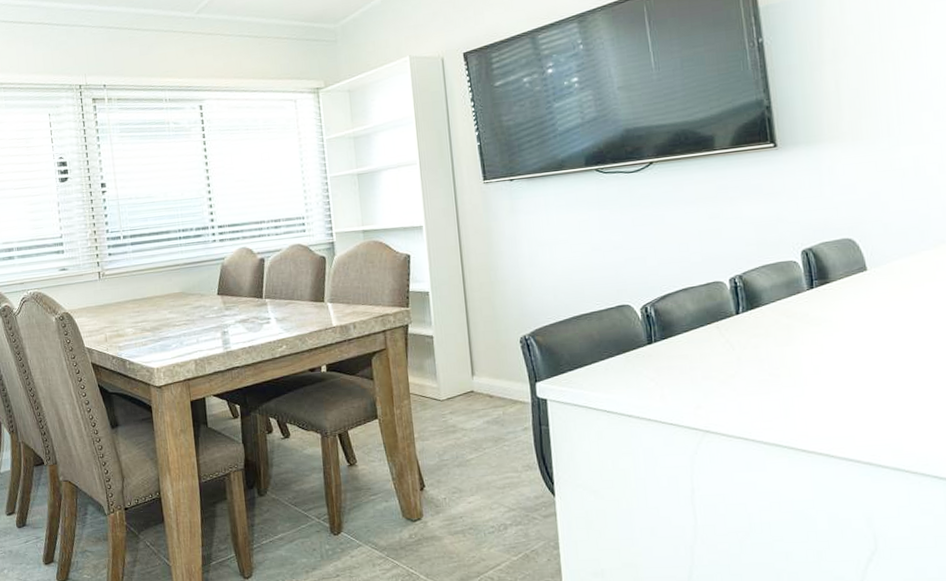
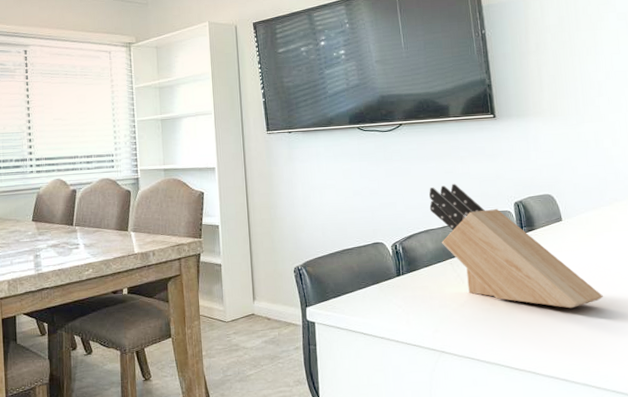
knife block: none [688,231,923,378] -> present [429,184,603,309]

